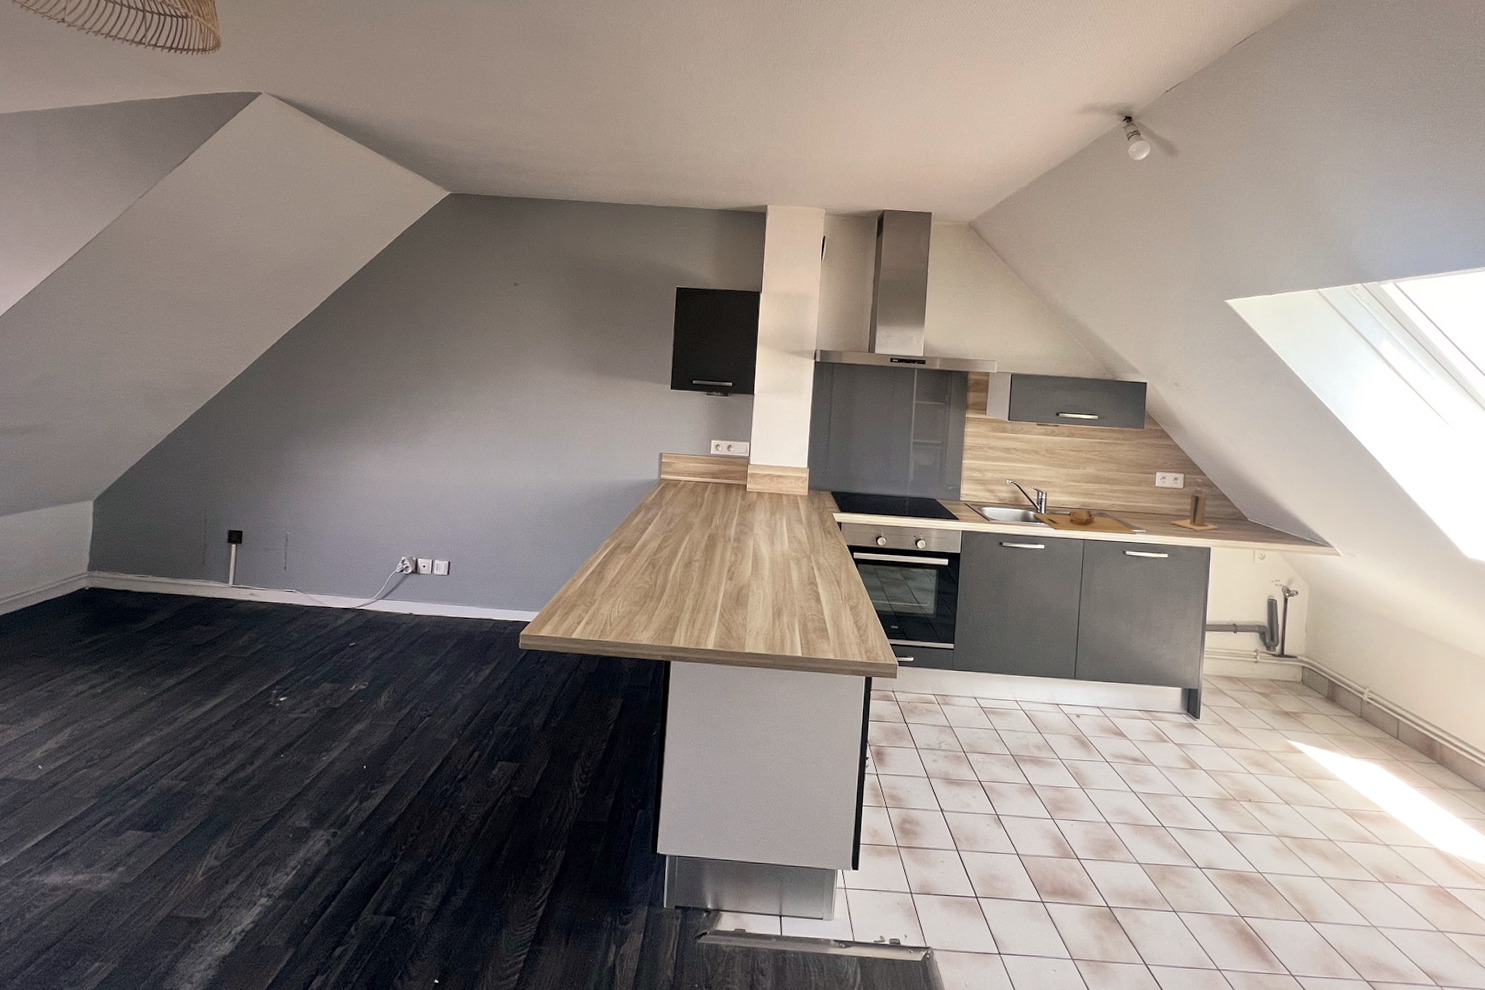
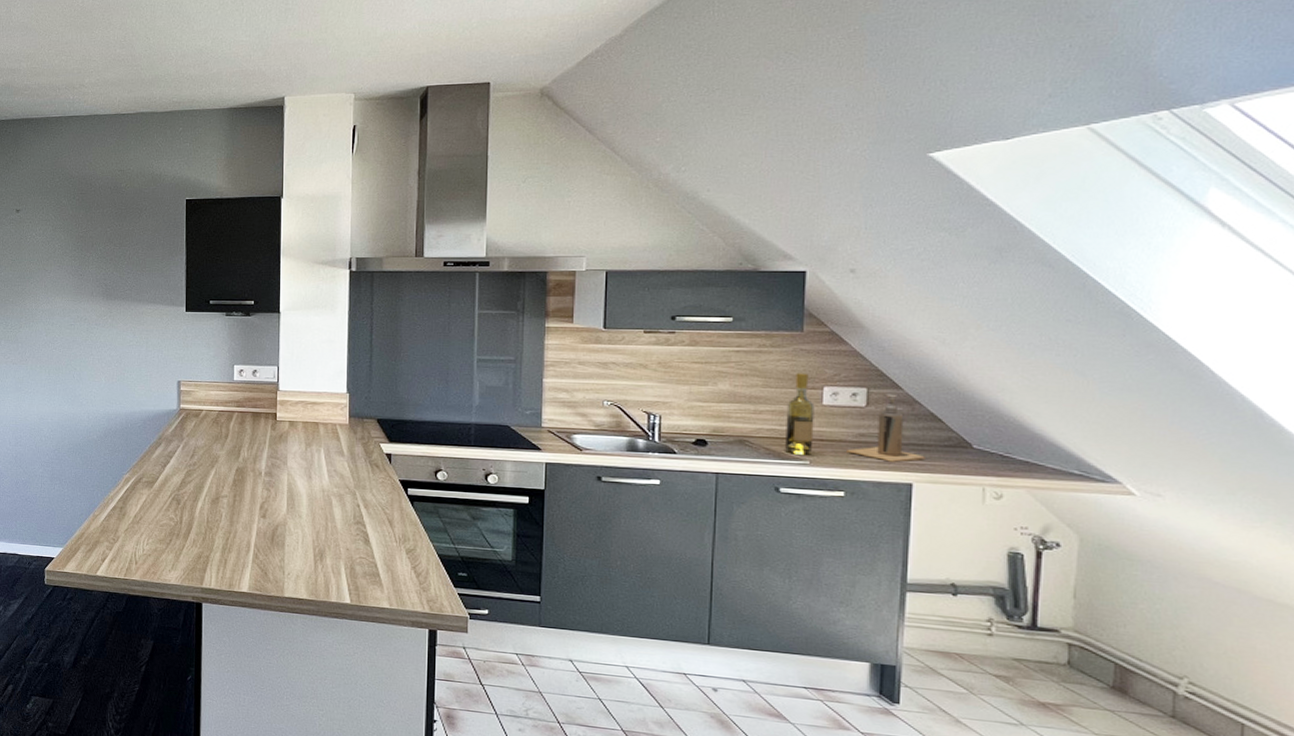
cutting board: present [1033,508,1136,535] -> none [642,434,795,467]
bottle: none [1130,461,1150,525] -> present [785,373,815,455]

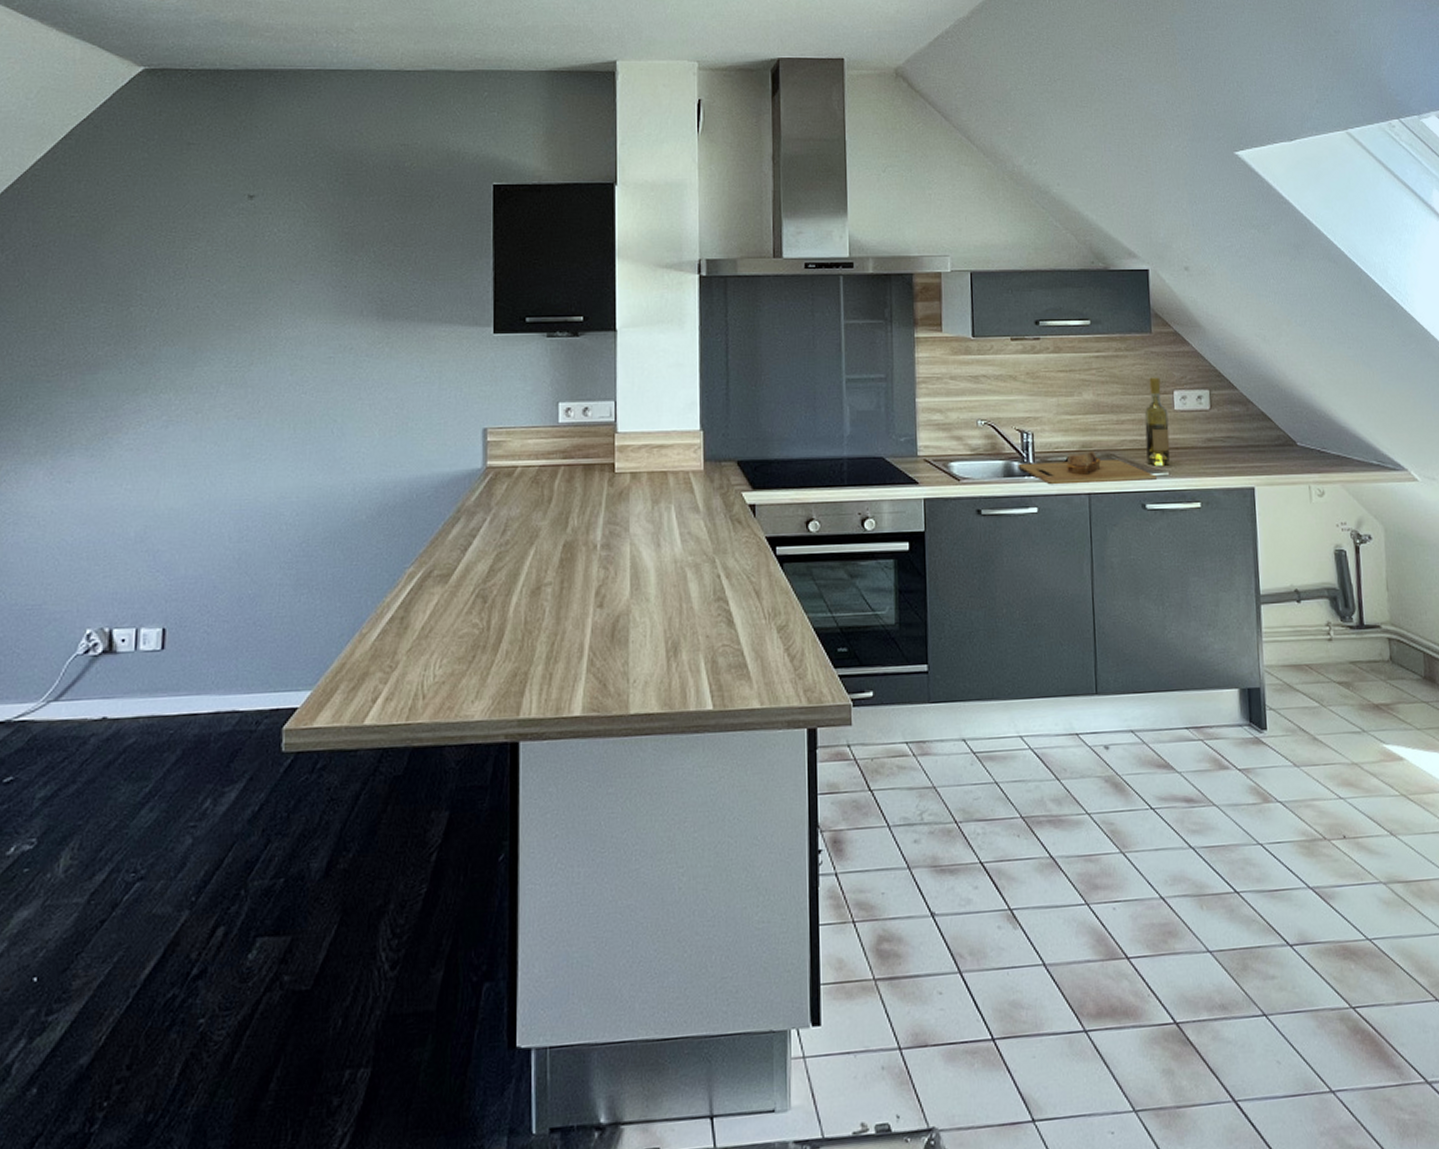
cutting board: none [642,434,795,467] -> present [1018,450,1157,485]
soap dispenser: present [845,394,925,462] -> none [1197,394,1262,466]

